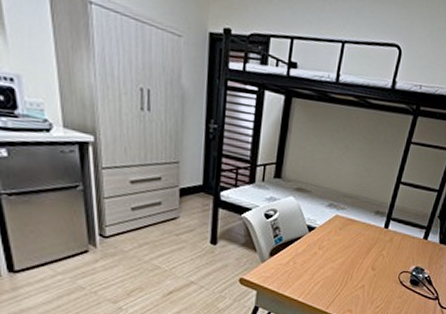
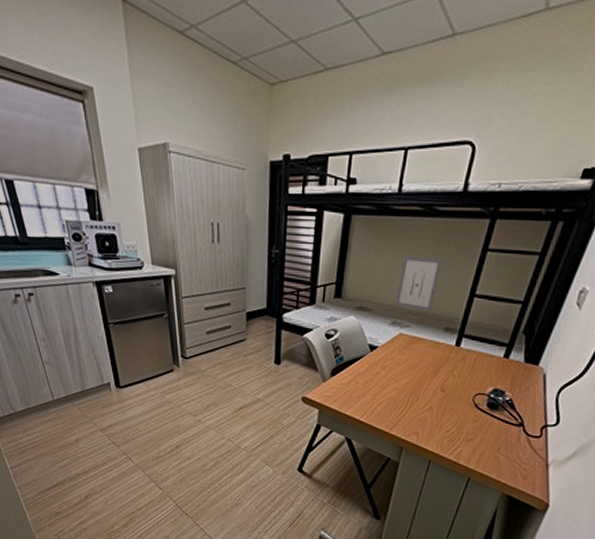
wall art: none [332,142,374,195] -> present [395,256,443,311]

